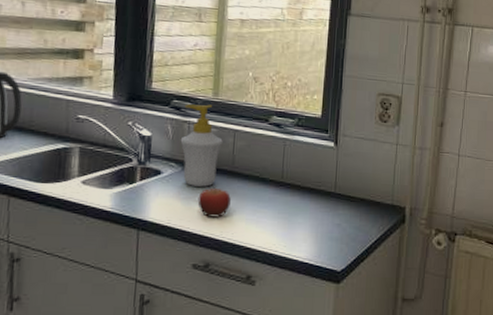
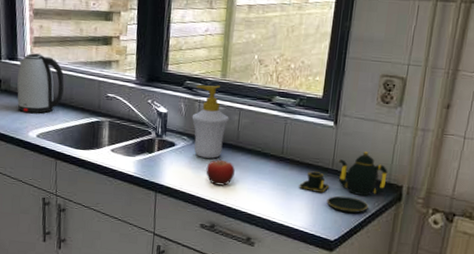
teapot: none [301,173,390,240] -> present [299,152,388,214]

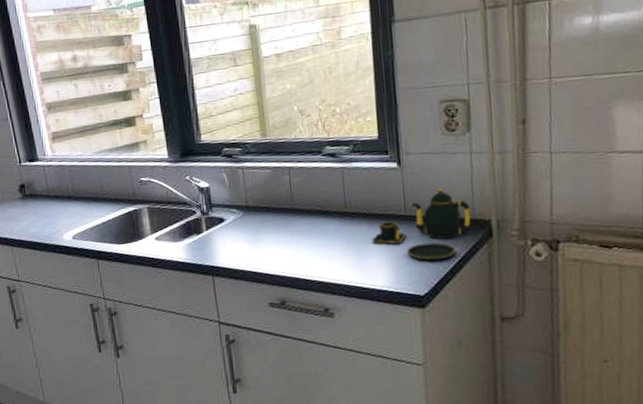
kettle: present [17,53,64,114] -> none [40,149,93,215]
soap bottle: present [191,85,229,159] -> none [235,146,279,229]
fruit: present [206,158,235,186] -> none [263,226,297,257]

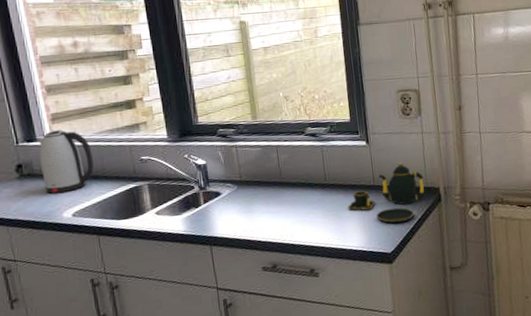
kettle: none [40,149,93,215] -> present [38,130,94,194]

